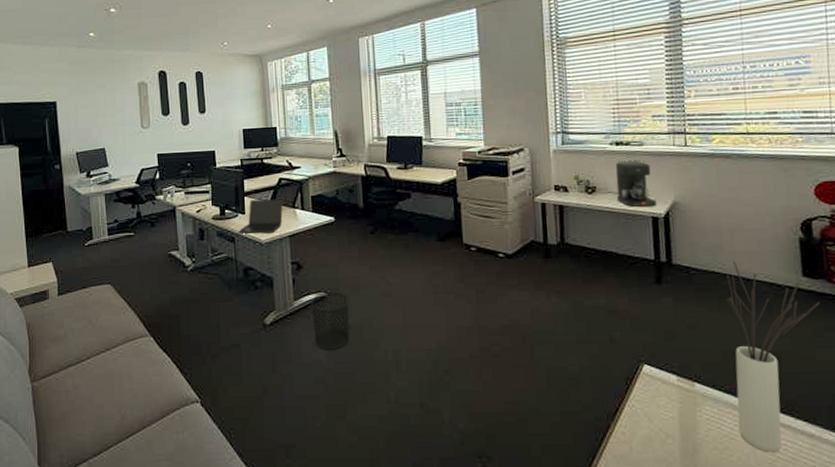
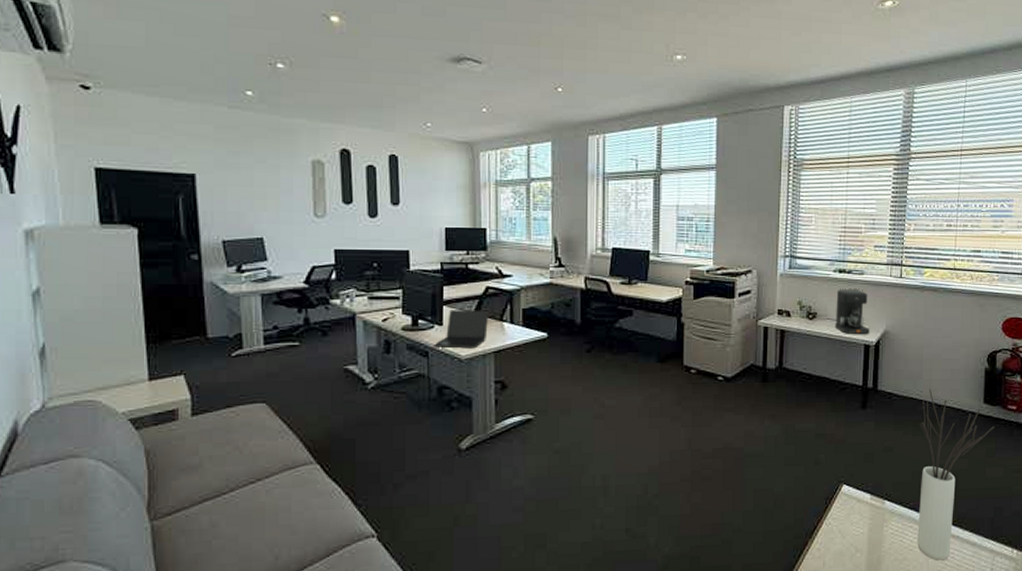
waste bin: present [310,292,351,350] -> none [513,414,559,476]

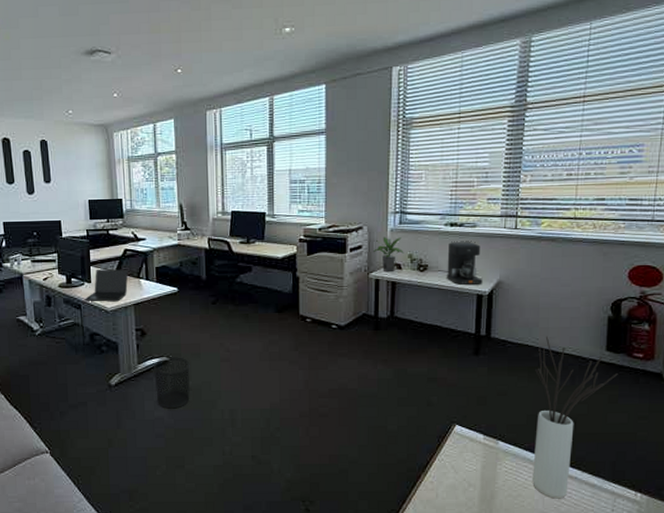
waste bin: none [513,414,559,476] -> present [153,357,191,409]
potted plant: none [763,281,793,320] -> present [374,237,404,273]

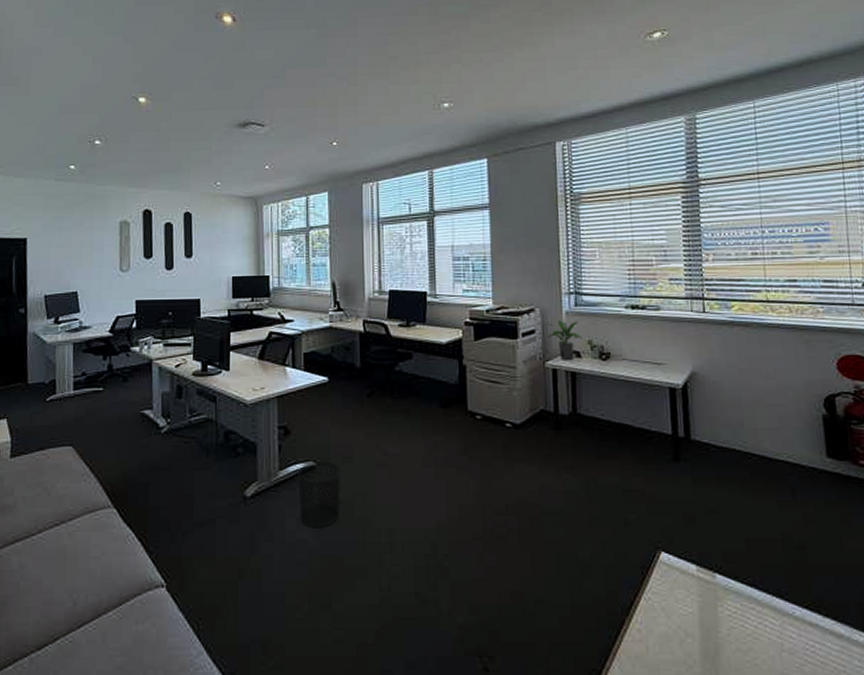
laptop: present [85,269,129,302] -> none [221,355,273,394]
coffee maker: present [446,242,483,285] -> none [631,327,674,376]
vase: present [532,336,618,499] -> none [748,438,846,655]

